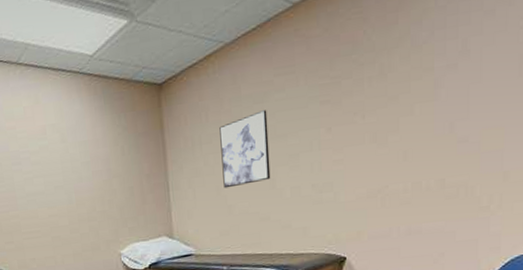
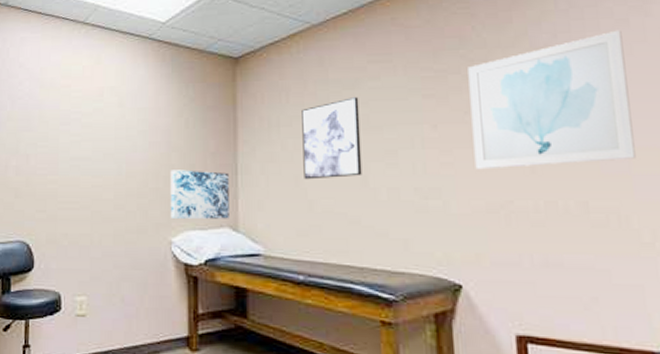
wall art: none [113,190,166,235] -> present [170,170,229,219]
wall art: none [358,21,488,163] -> present [468,30,636,170]

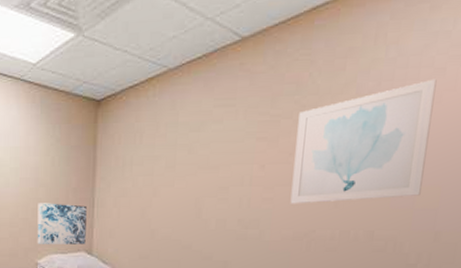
wall art: present [301,97,362,180] -> none [149,139,202,212]

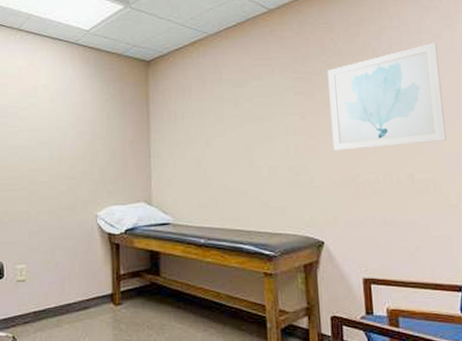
wall art: present [37,203,87,245] -> none [95,155,144,196]

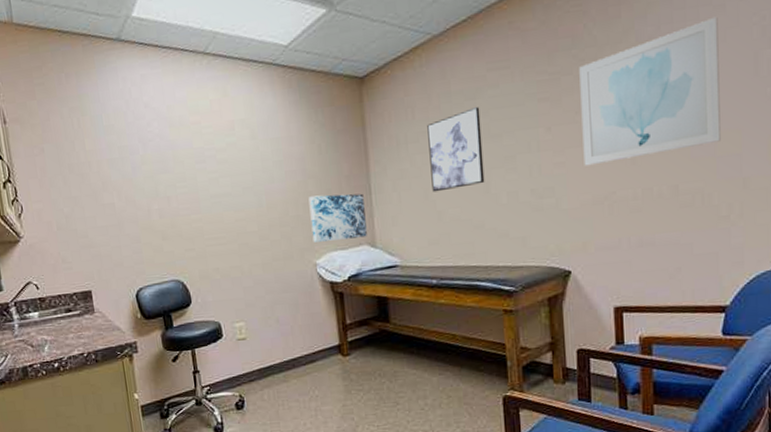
wall art: none [95,155,144,196] -> present [308,193,367,242]
wall art: none [201,94,249,161] -> present [427,107,485,193]

